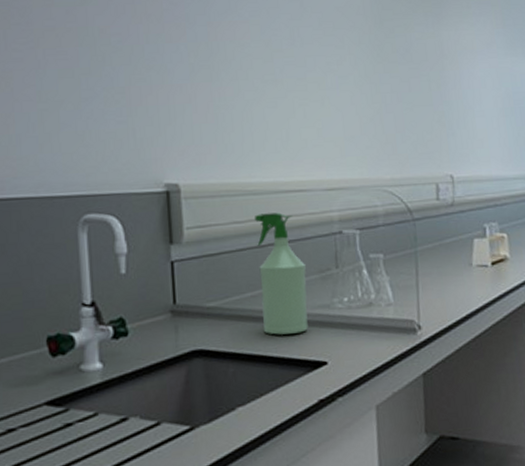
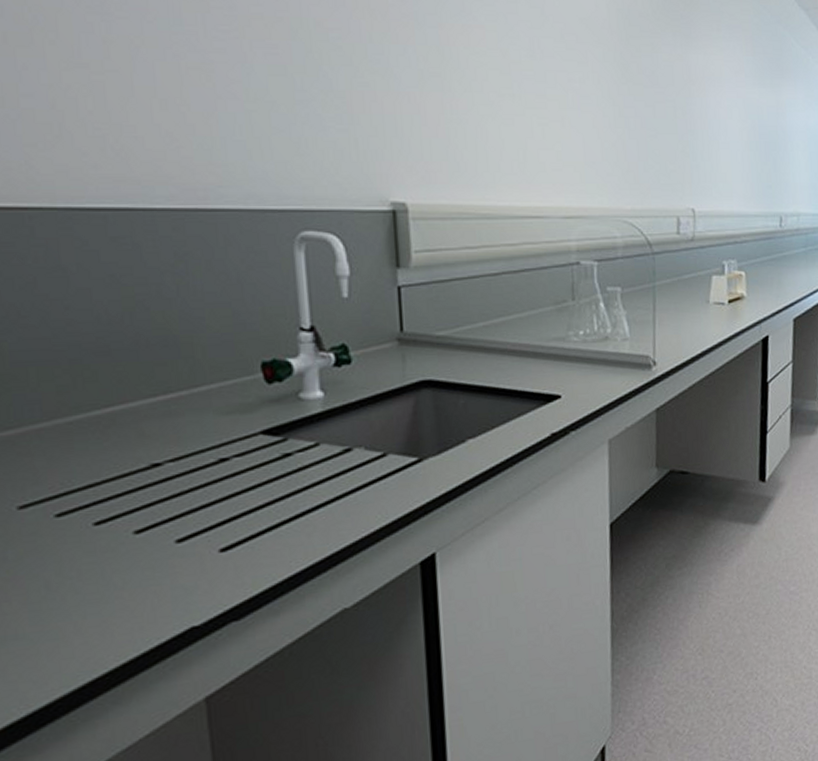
spray bottle: present [255,212,308,335] -> none [488,239,542,367]

